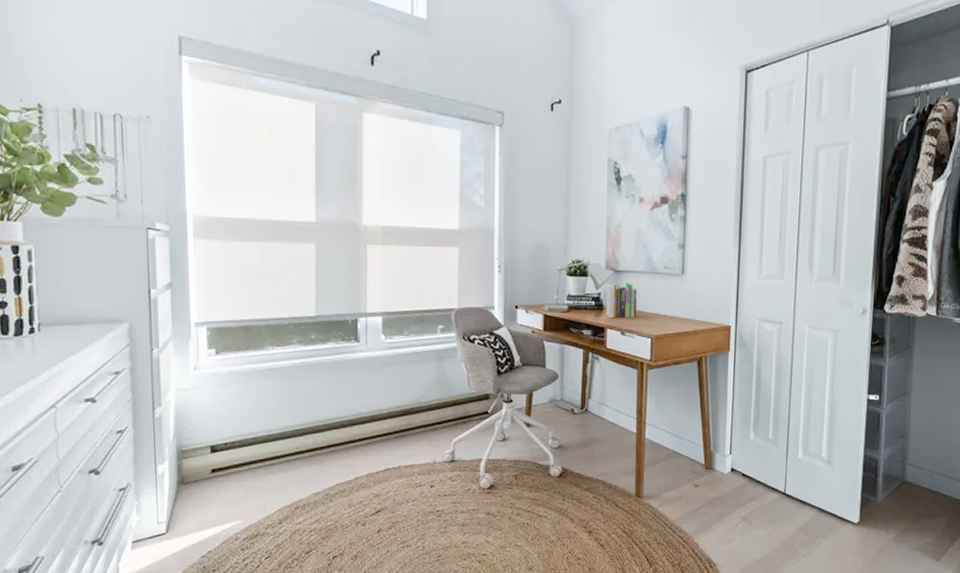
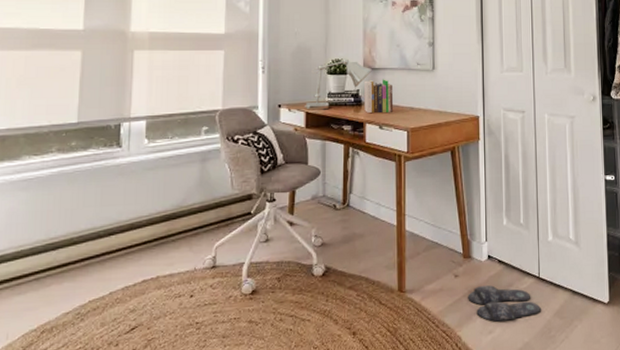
slippers: none [707,497,784,532] -> present [468,285,541,322]

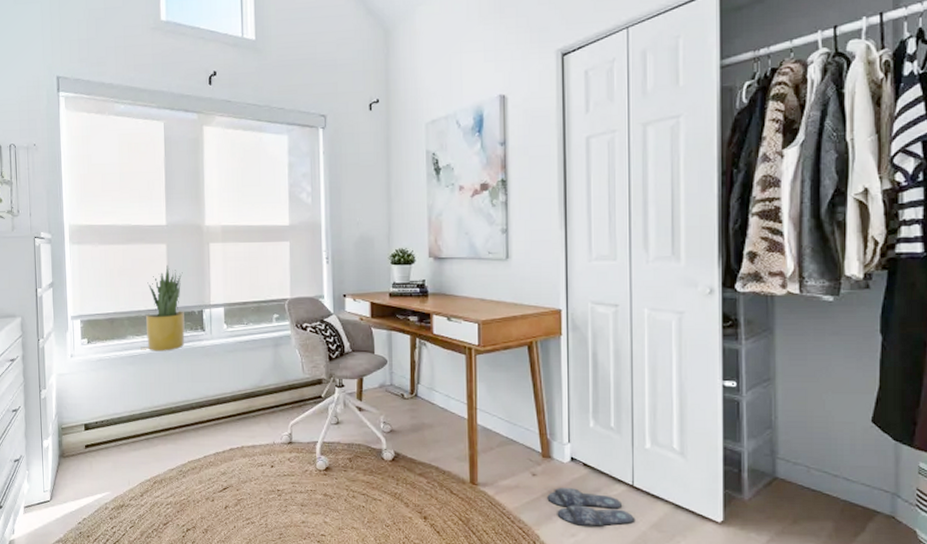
planter: none [47,74,99,173] -> present [146,265,185,351]
desk lamp: present [303,58,372,110] -> none [368,248,438,300]
books: present [364,79,394,114] -> none [430,269,463,305]

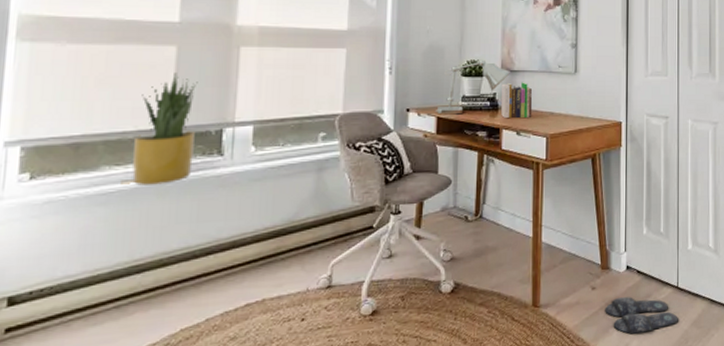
desk lamp: none [368,248,438,300] -> present [435,59,510,115]
books: none [430,269,463,305] -> present [501,82,533,119]

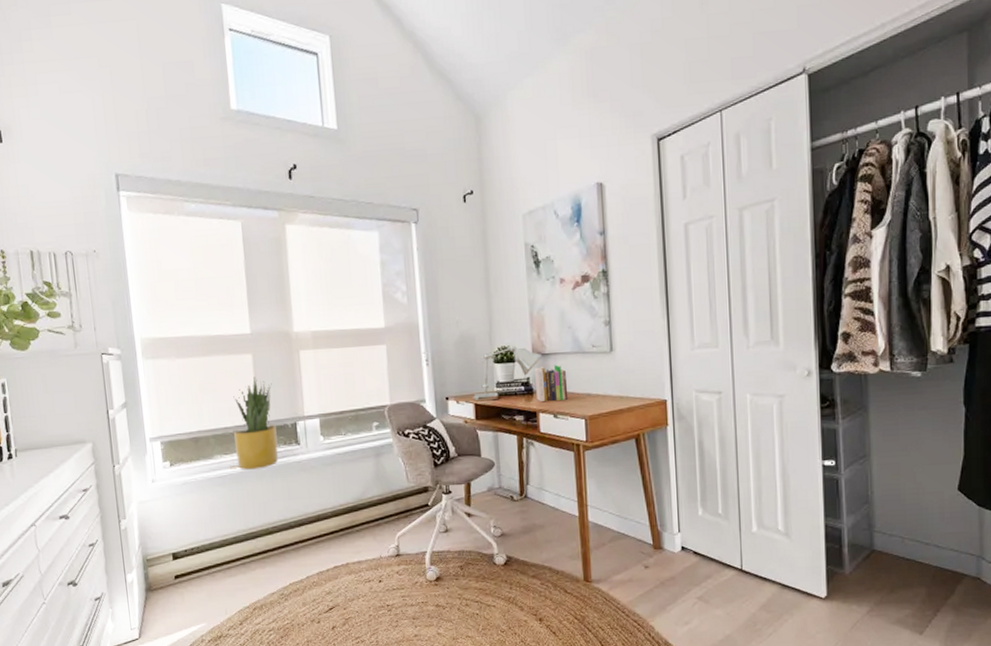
slippers: present [605,297,678,335] -> none [660,577,744,613]

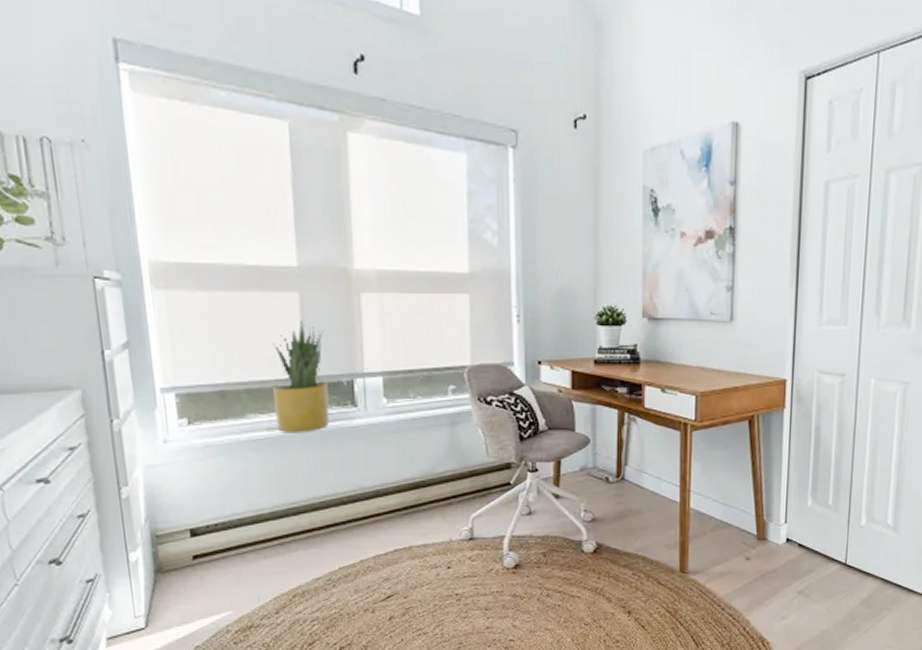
desk lamp: present [472,345,542,402] -> none [569,305,653,368]
books: present [535,364,569,403] -> none [643,332,679,374]

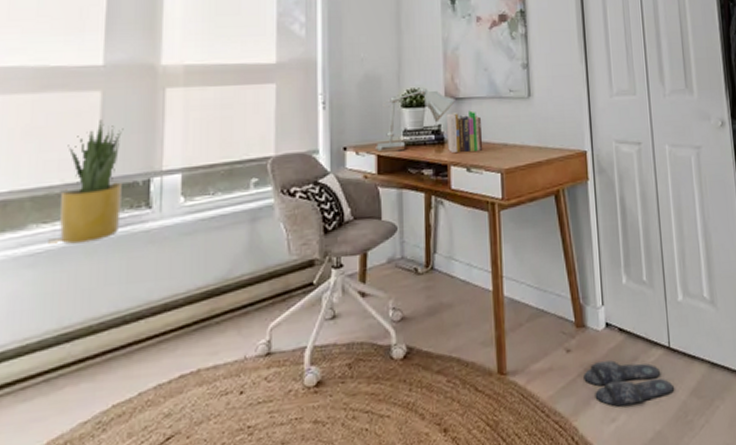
desk lamp: none [569,305,653,368] -> present [374,87,455,153]
books: none [643,332,679,374] -> present [447,110,483,154]
slippers: none [760,570,845,608] -> present [583,360,674,407]

